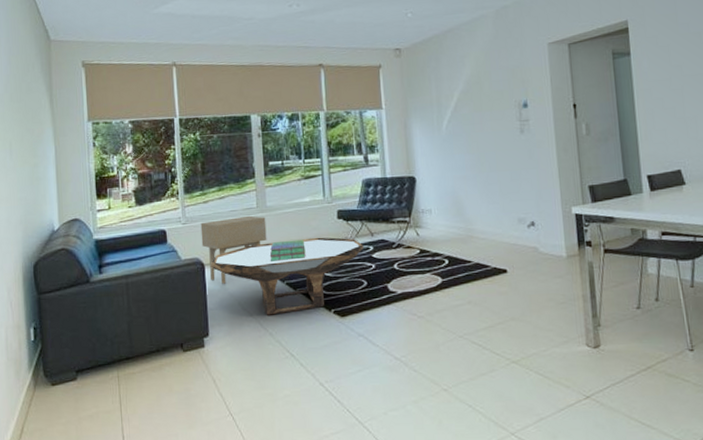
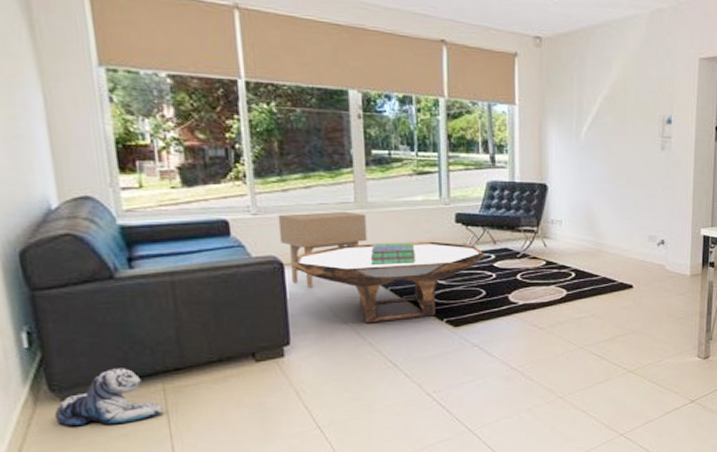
plush toy: none [46,357,117,408] -> present [54,368,164,427]

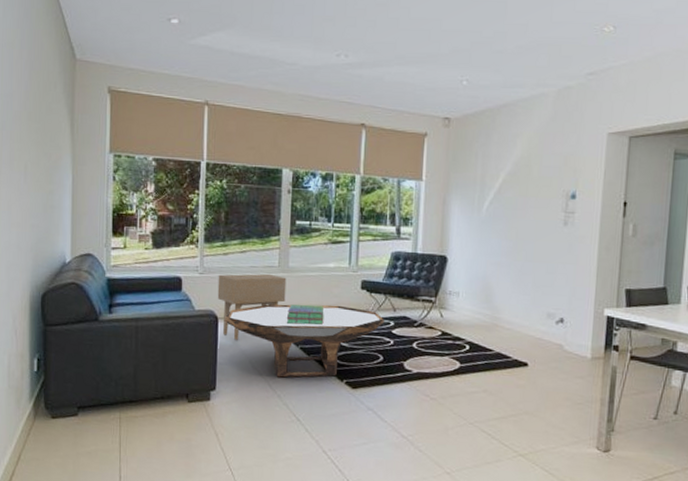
plush toy: present [54,368,164,427] -> none [46,395,118,443]

